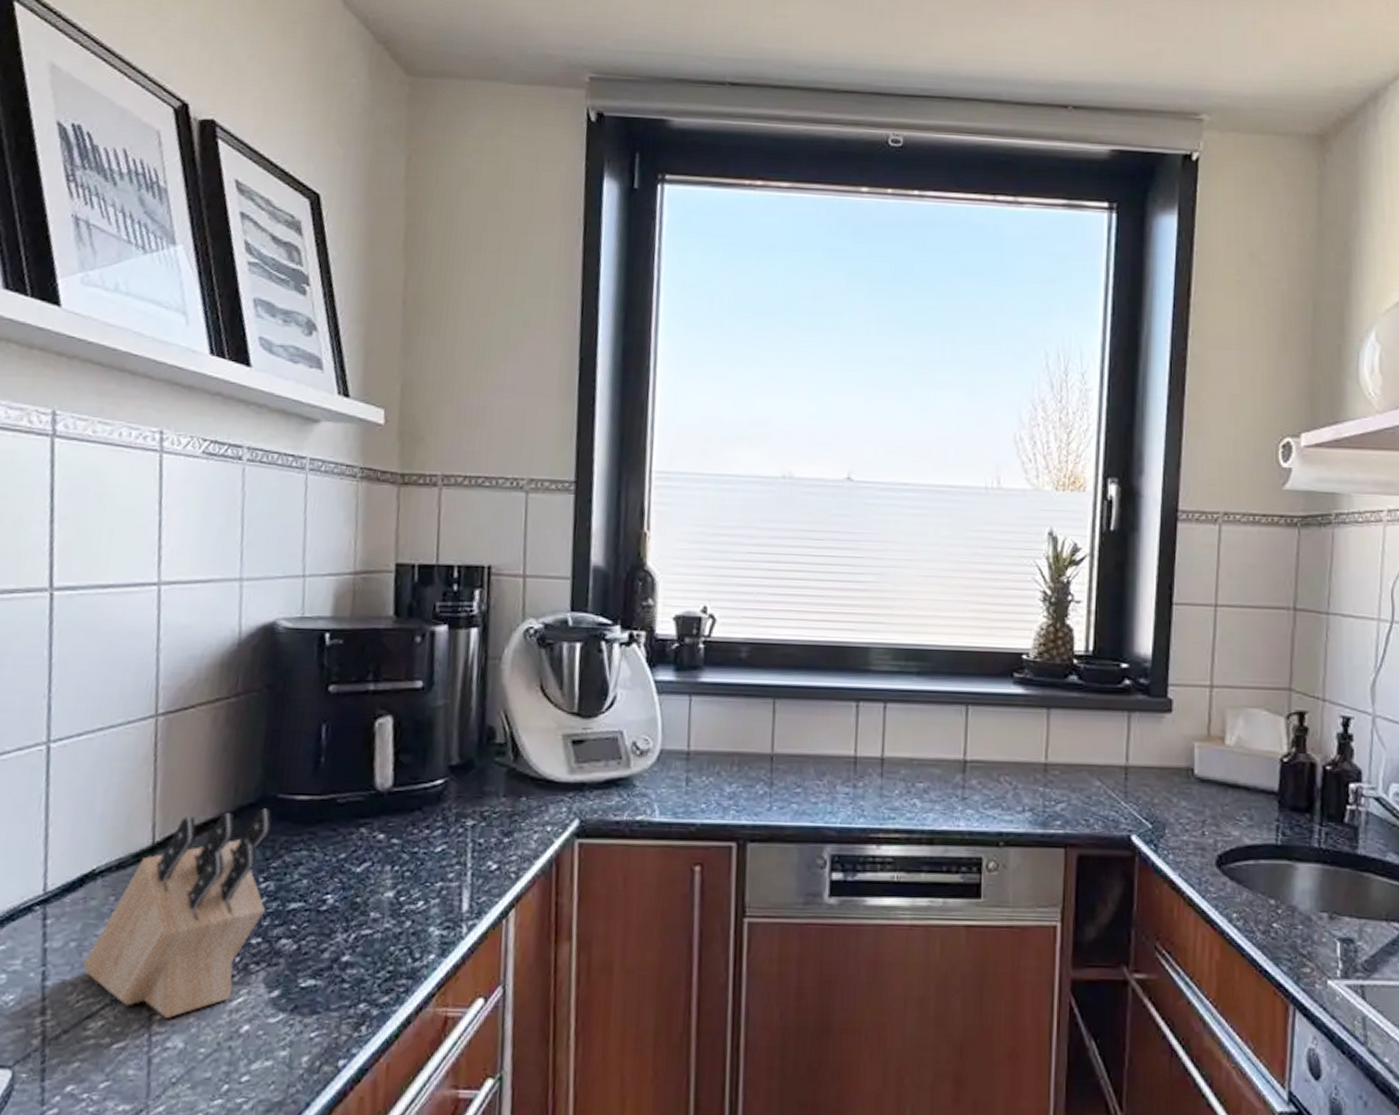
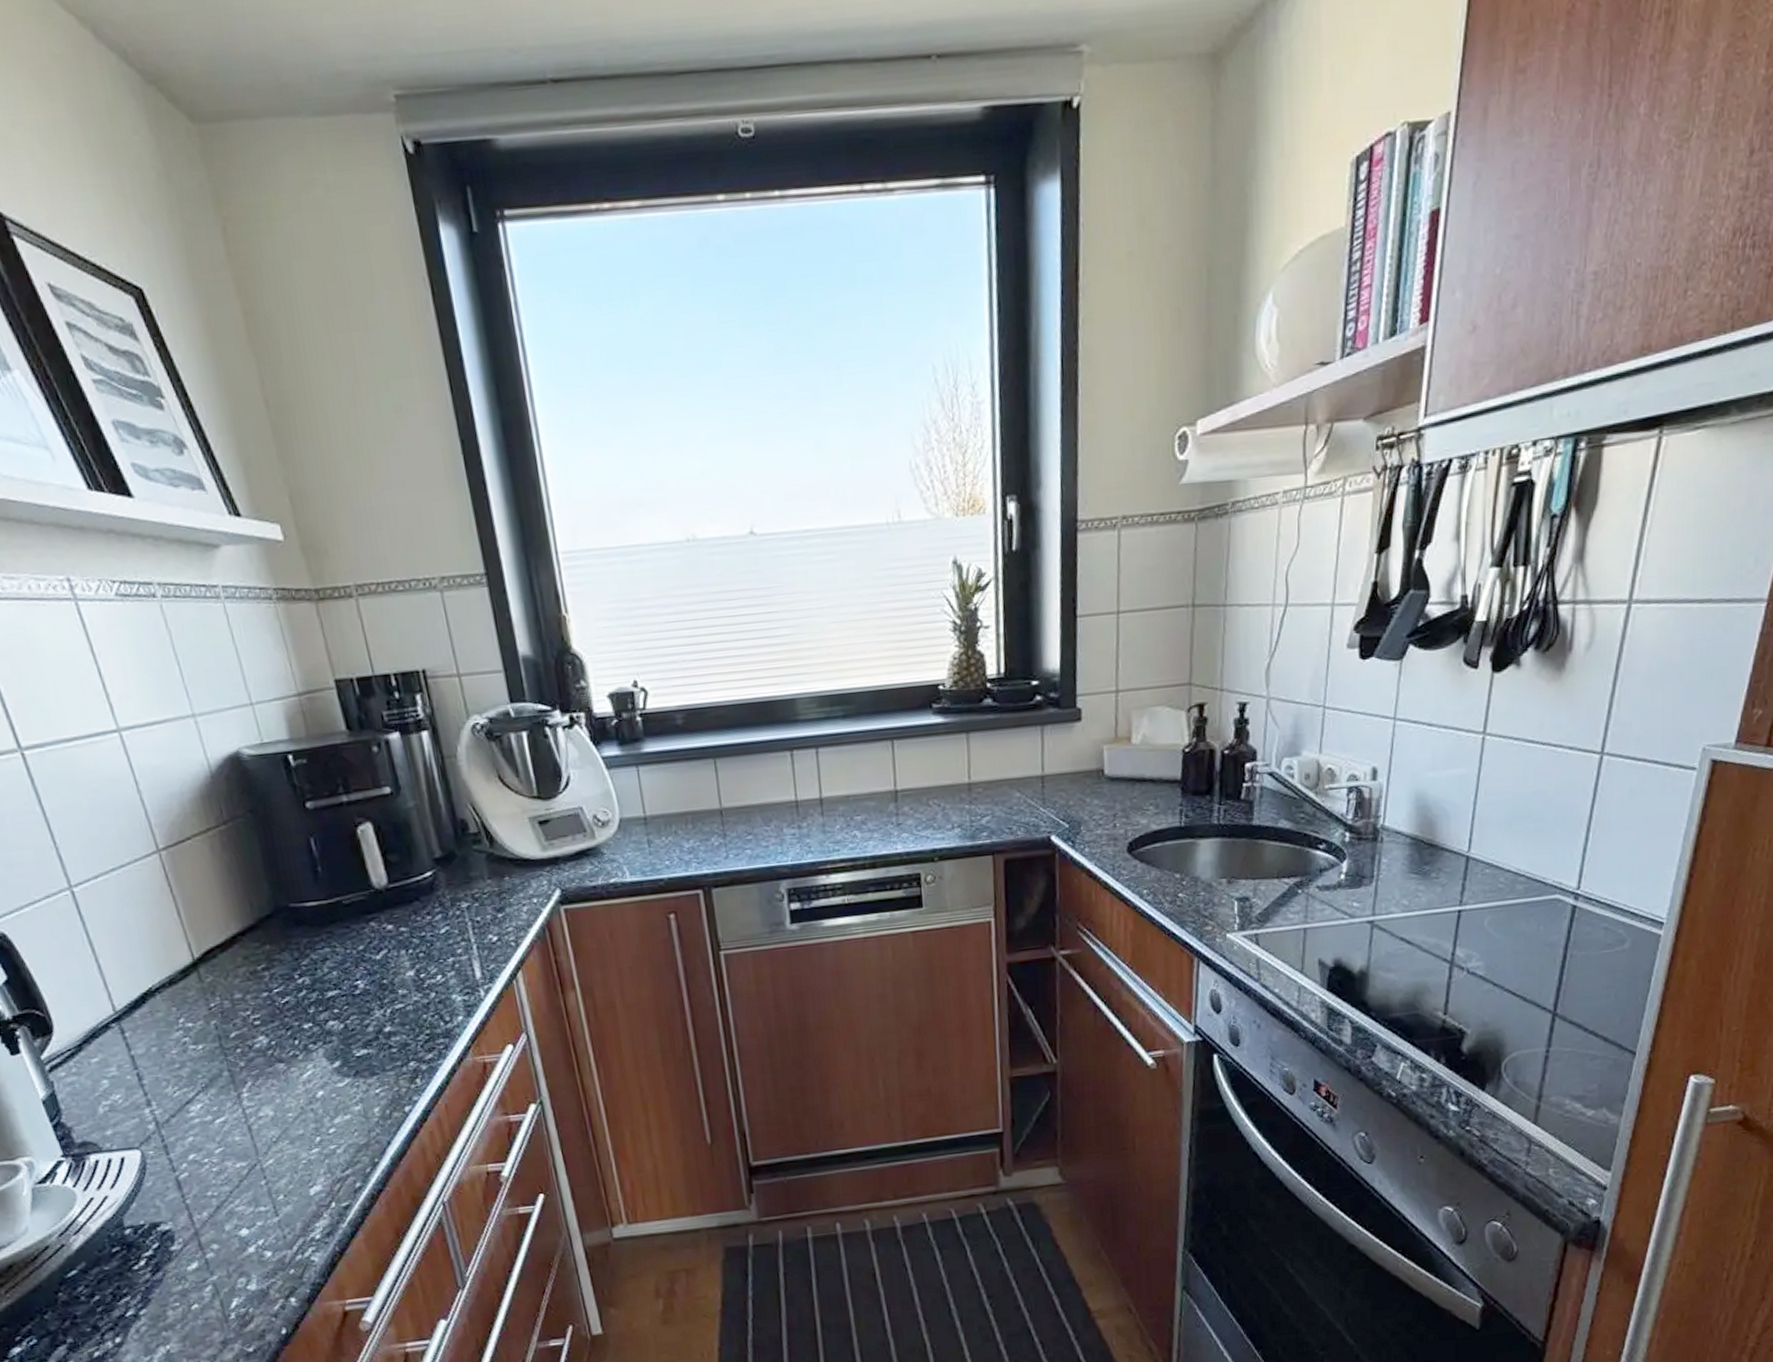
knife block: present [82,808,272,1018] -> none [168,917,308,1095]

